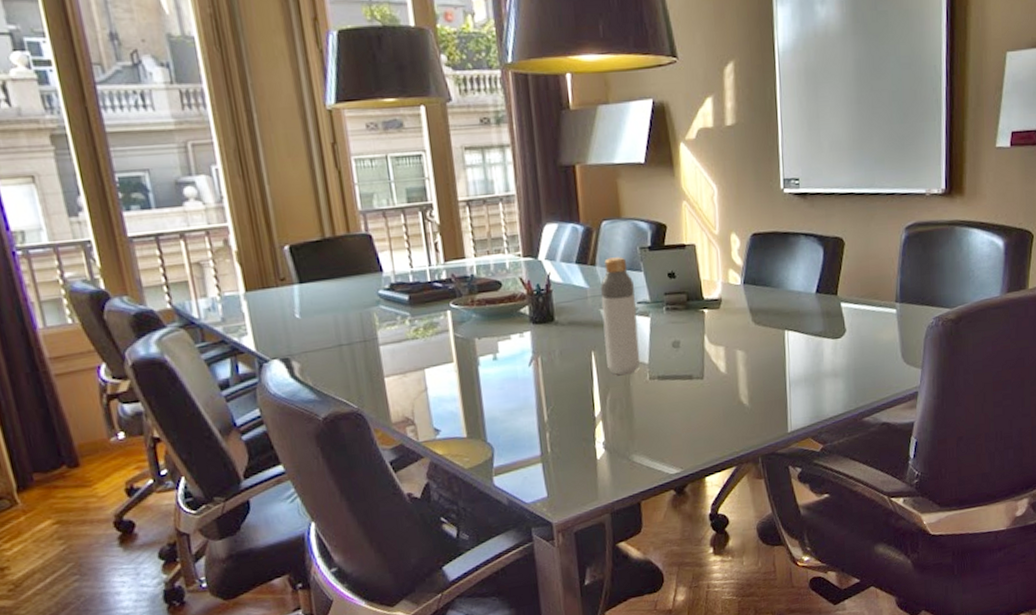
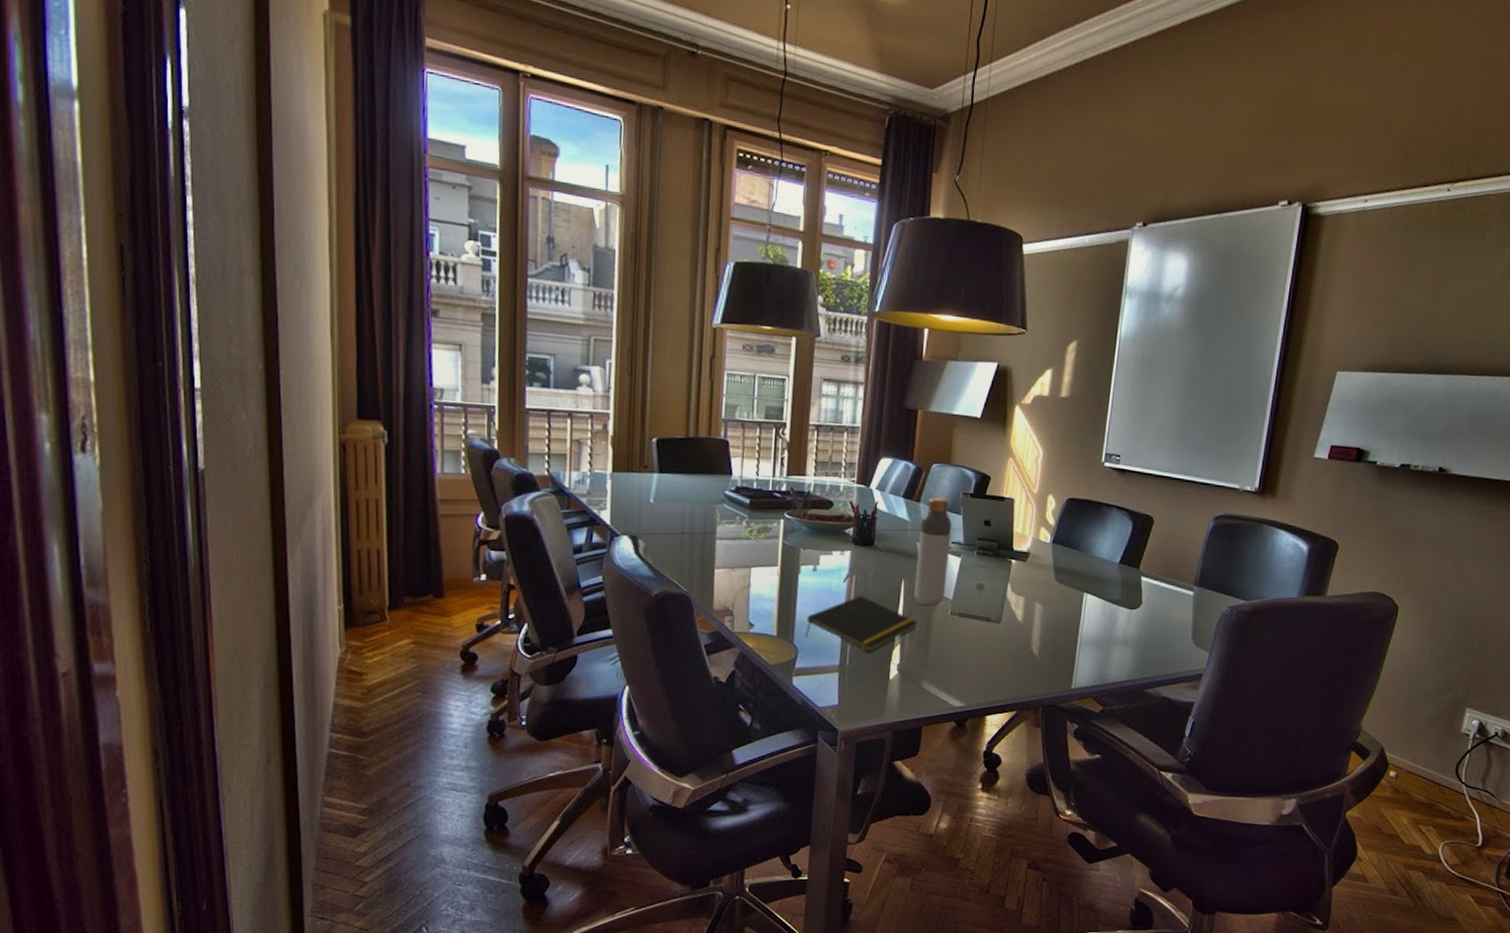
notepad: none [496,376,617,436] -> present [805,595,919,653]

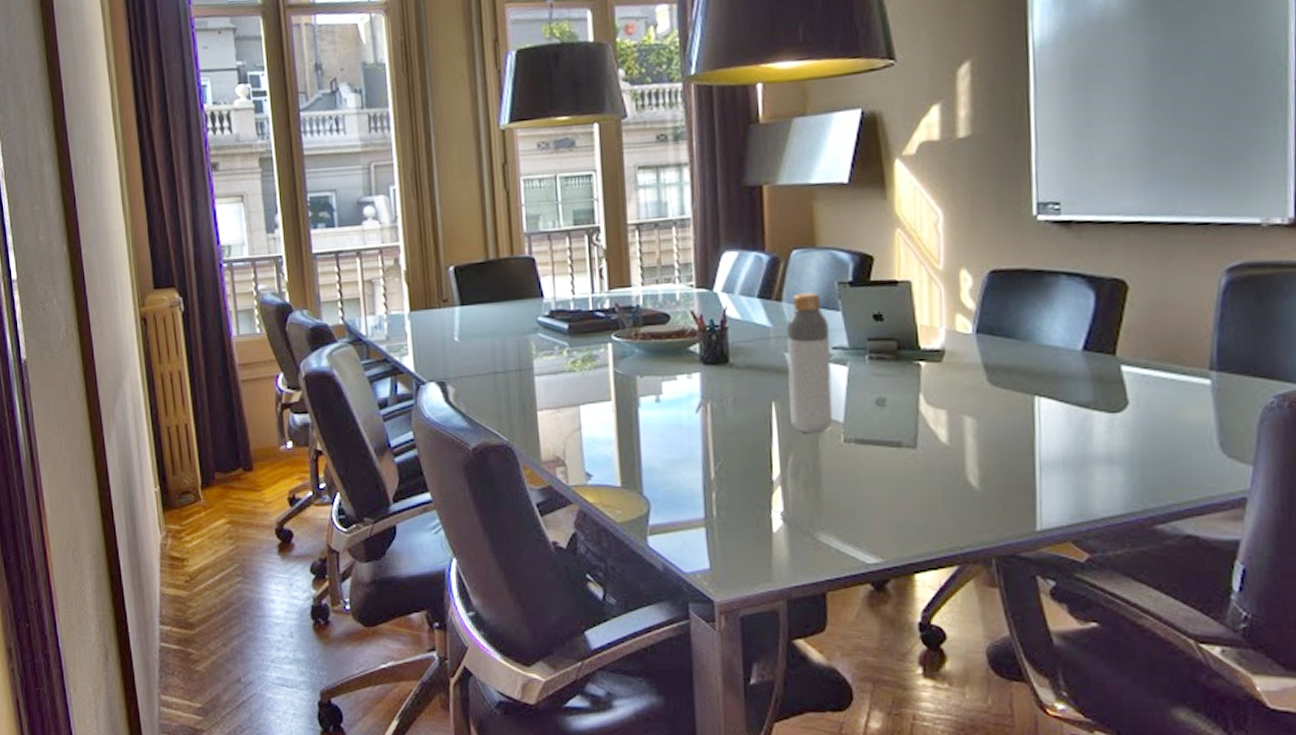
notepad: present [805,595,919,653] -> none [655,428,802,500]

